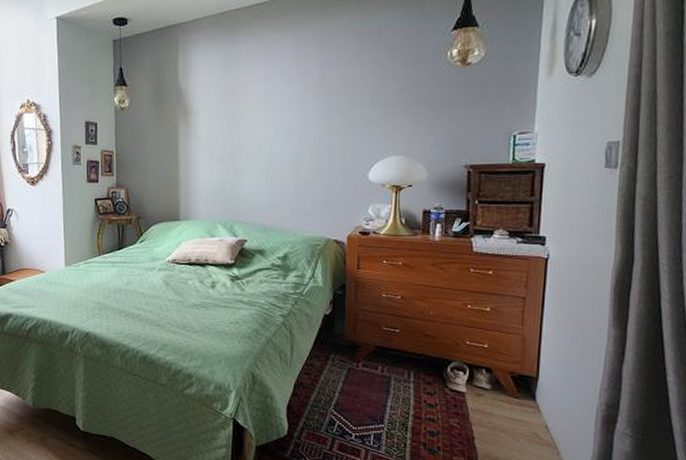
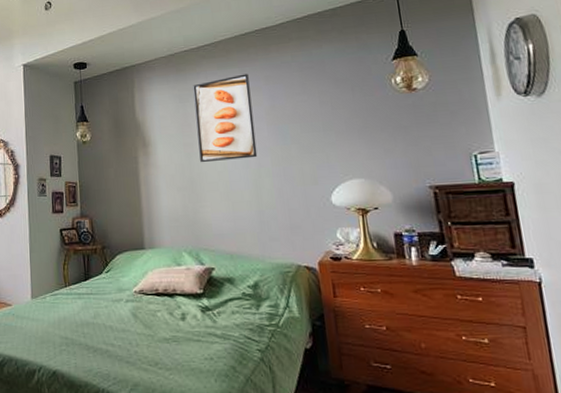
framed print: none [241,39,301,135] -> present [193,73,258,163]

